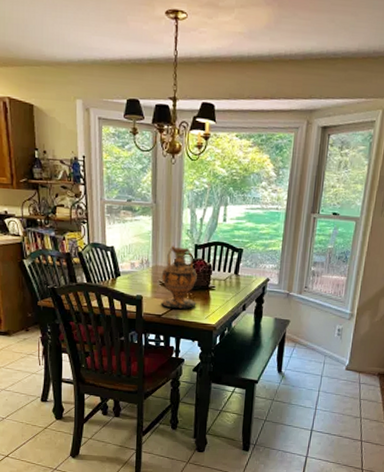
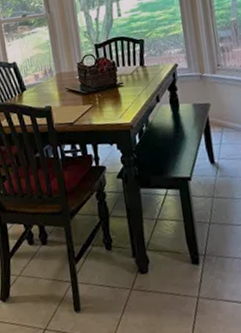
vase: present [161,245,197,309] -> none [66,48,108,114]

